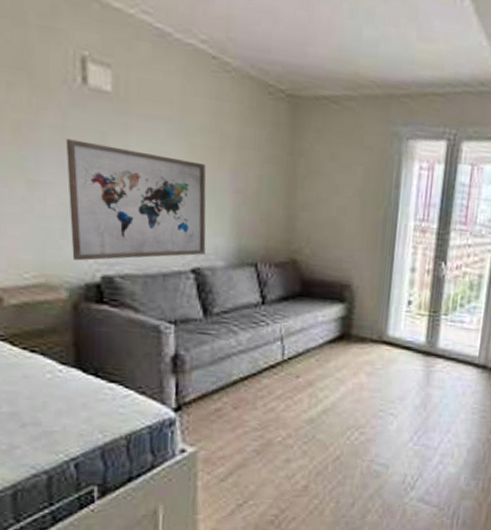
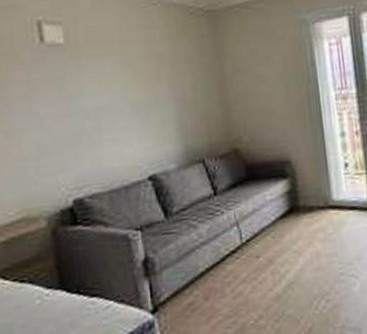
wall art: present [65,138,206,261] -> none [31,84,158,191]

